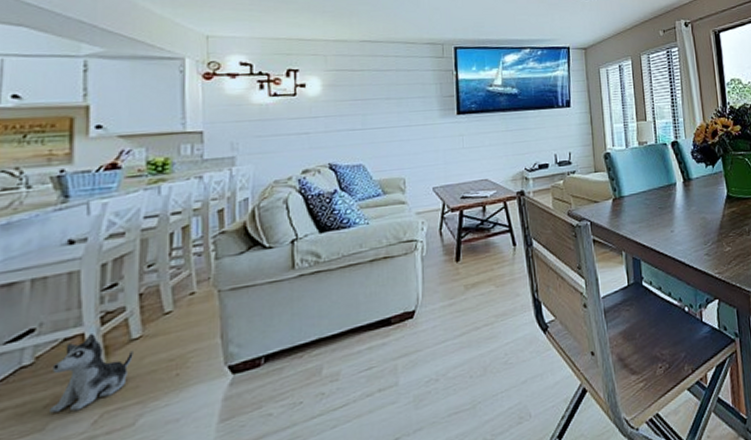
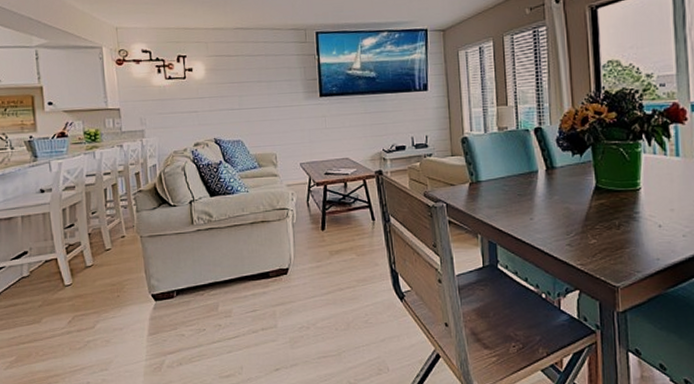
plush toy: present [50,334,133,413] -> none [40,259,89,312]

